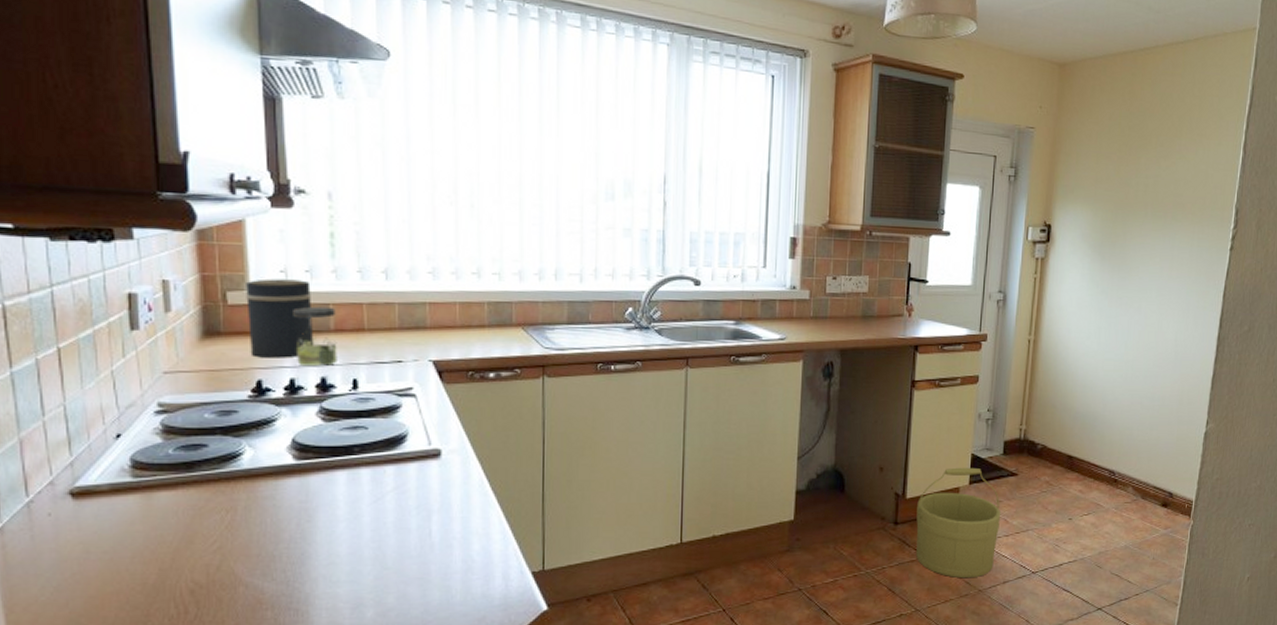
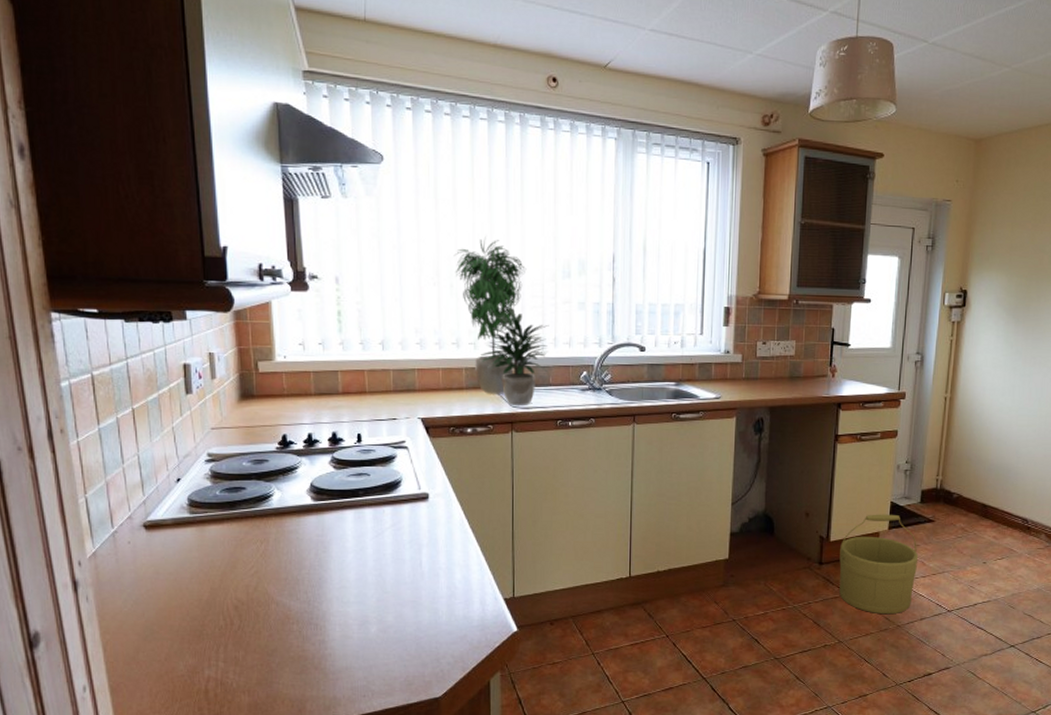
cylinder: present [246,278,314,358] -> none [273,350,327,417]
jar: present [293,306,337,367] -> none [310,373,345,424]
potted plant: none [475,150,589,348] -> present [453,237,549,407]

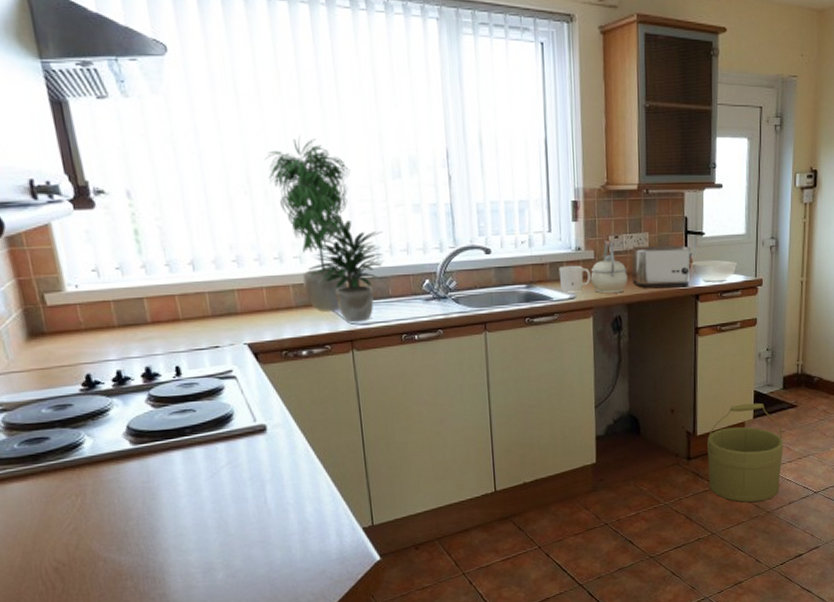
mug: none [707,367,737,393] -> present [559,265,591,293]
kettle: none [736,344,773,396] -> present [590,239,628,294]
toaster: none [776,353,837,395] -> present [631,245,693,289]
bowl: none [836,370,881,392] -> present [692,259,737,282]

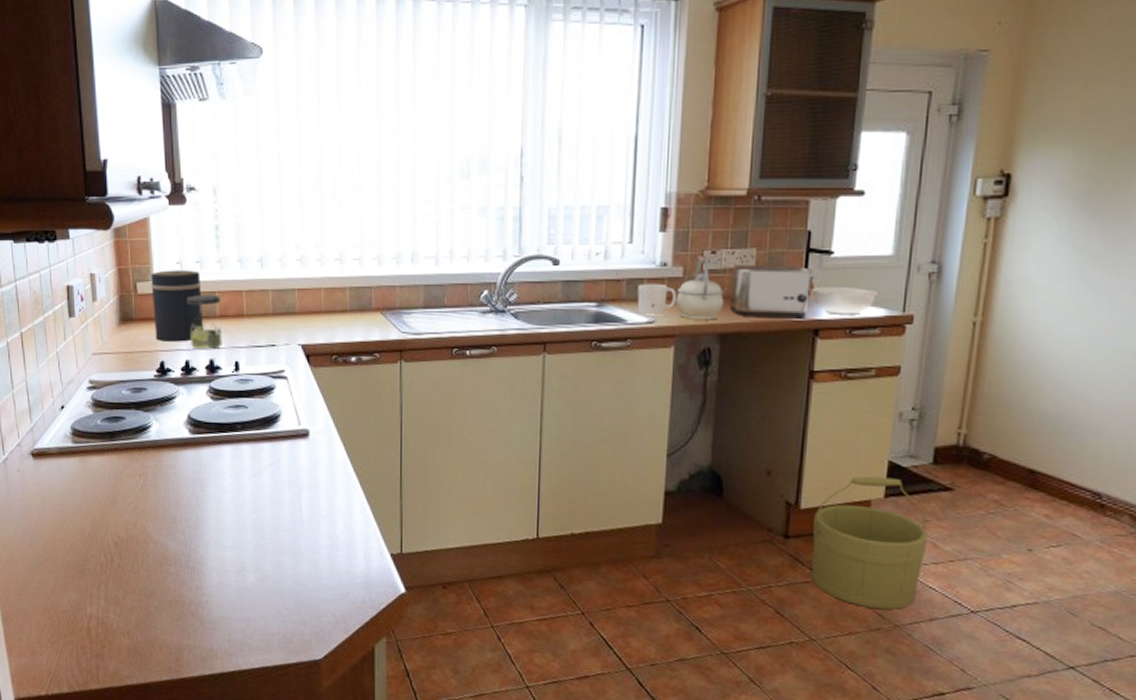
cylinder: none [61,277,135,354] -> present [151,270,204,342]
jar: none [109,300,159,359] -> present [187,294,222,350]
potted plant: present [264,136,387,323] -> none [337,134,444,332]

